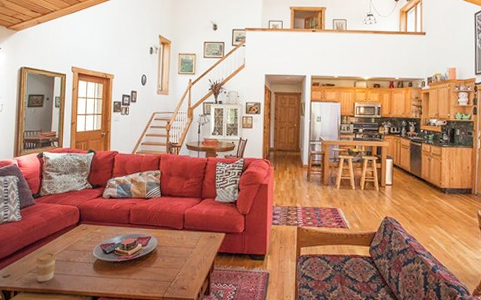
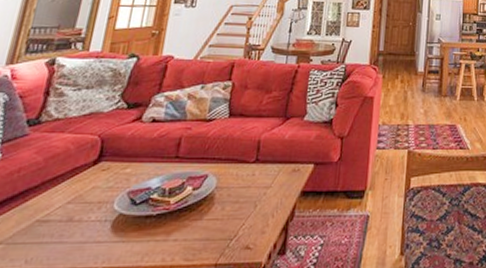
coffee cup: present [35,252,57,282] -> none [10,208,53,259]

